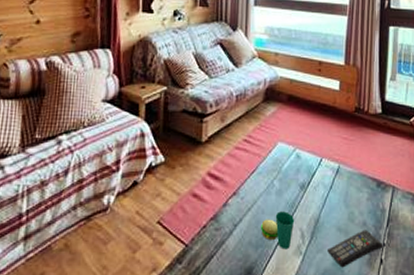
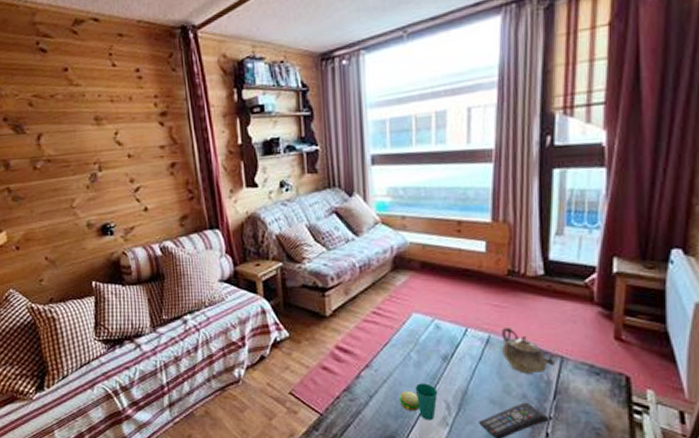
teapot: none [349,159,388,202] -> present [502,328,555,374]

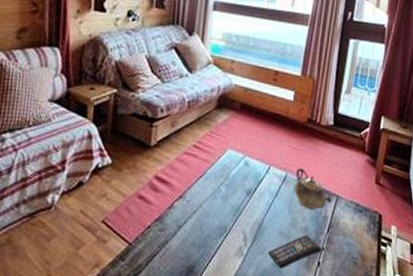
cup: present [398,383,438,421] -> none [204,215,239,251]

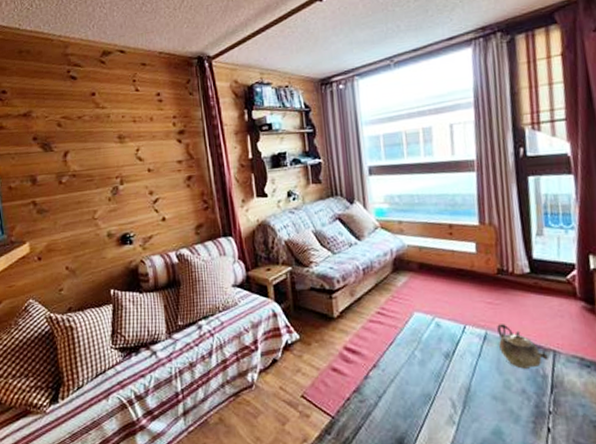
remote control: present [268,235,322,269] -> none [484,397,549,437]

